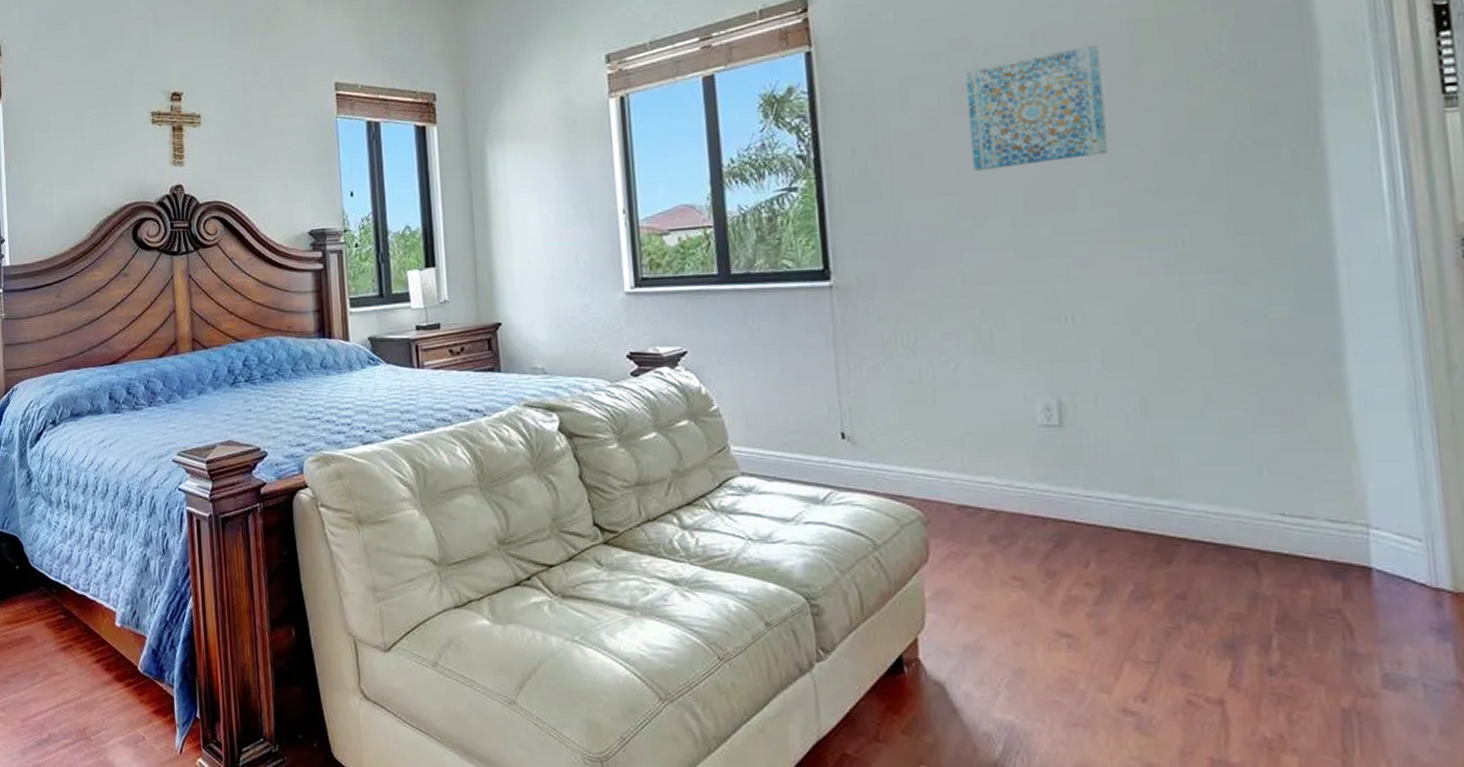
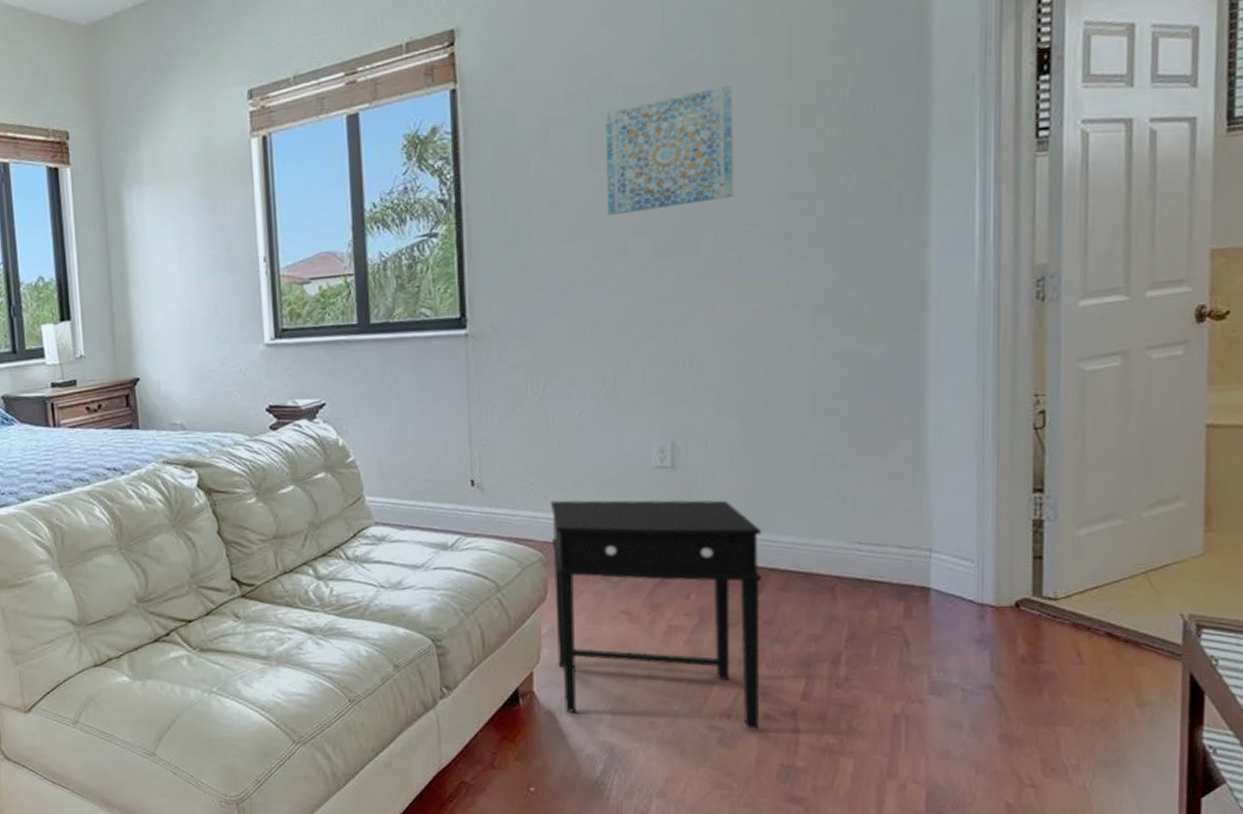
side table: none [927,457,1181,717] -> present [550,500,761,730]

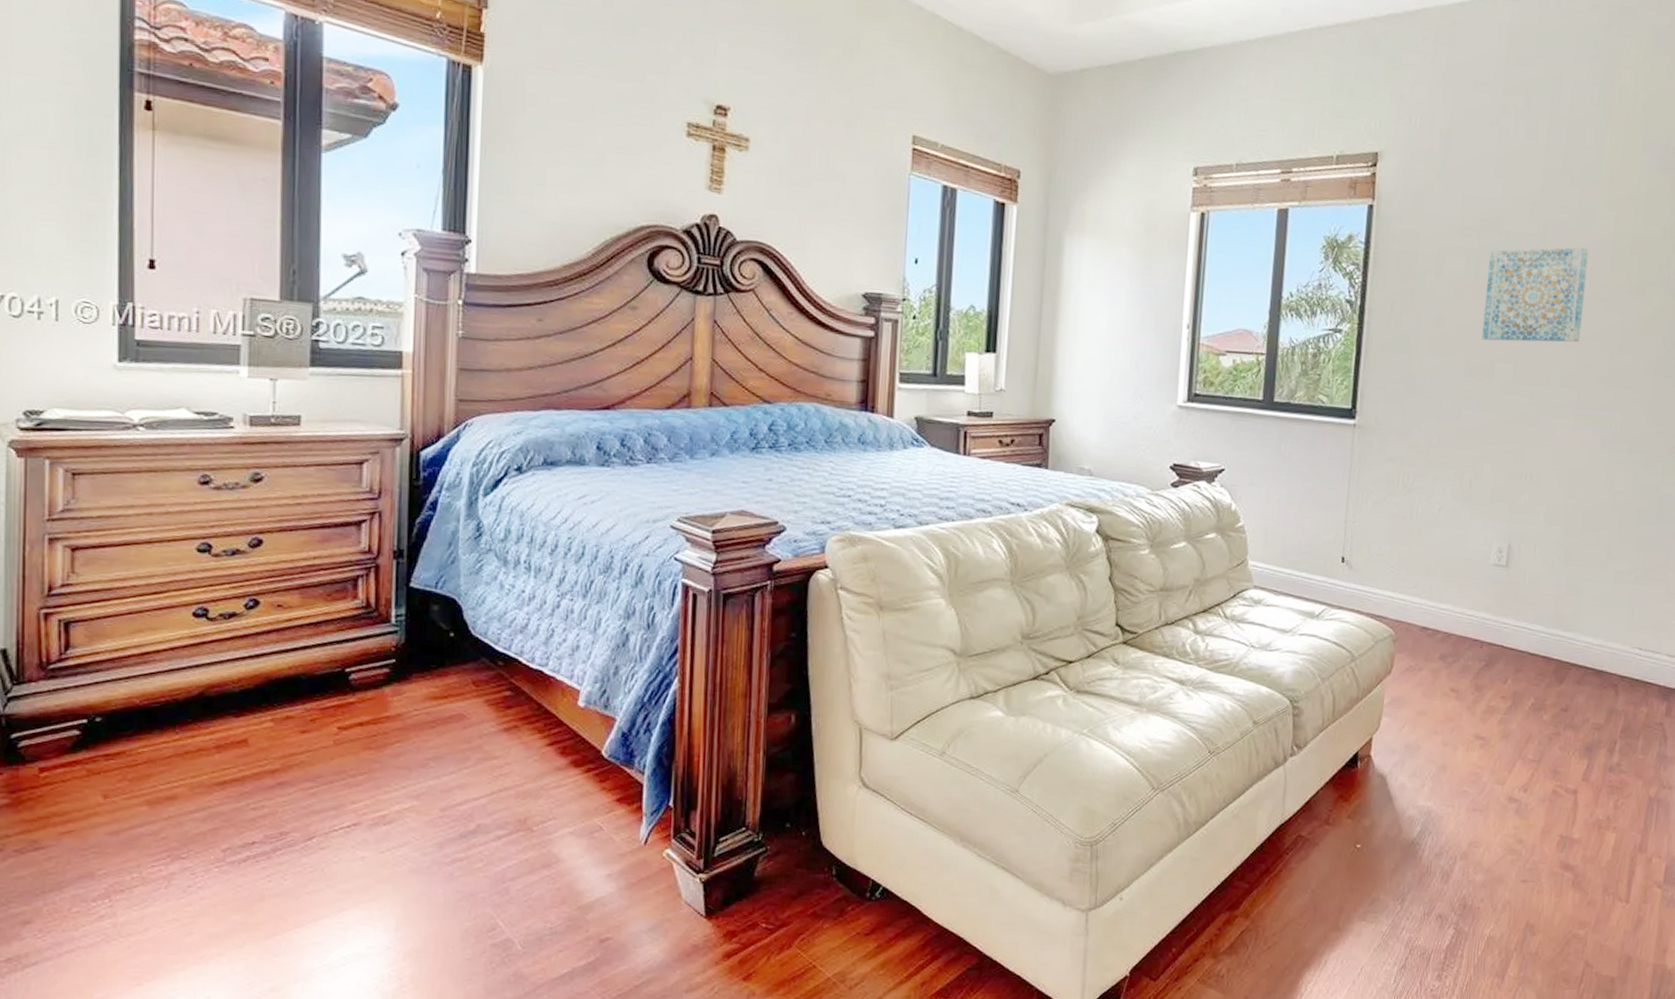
side table: present [550,500,761,730] -> none [1394,584,1568,803]

